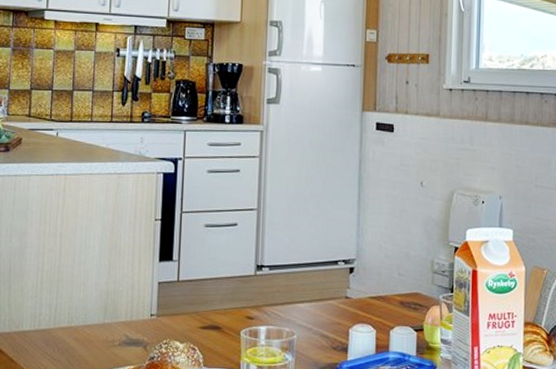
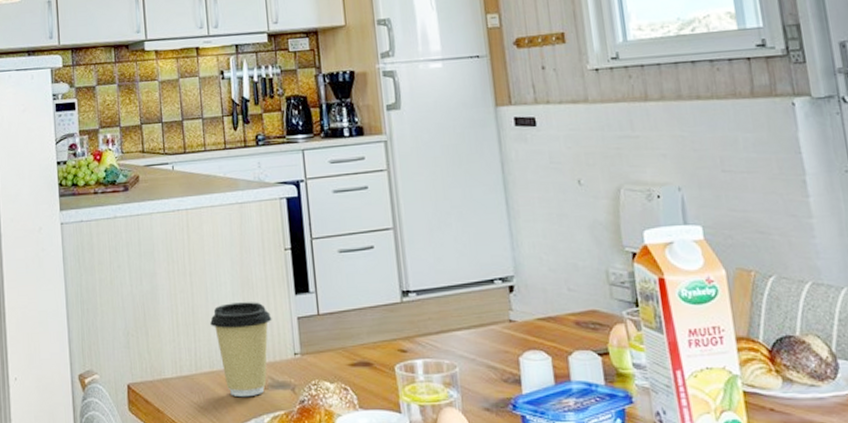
coffee cup: none [74,265,134,351] -> present [210,302,272,396]

